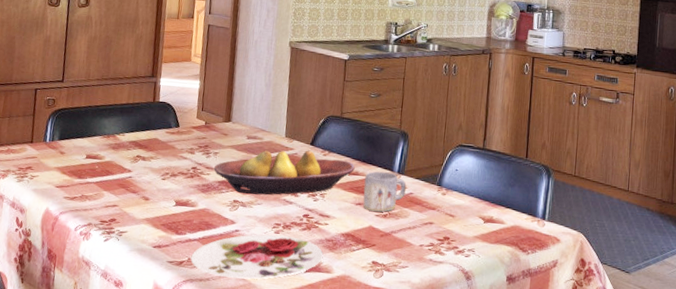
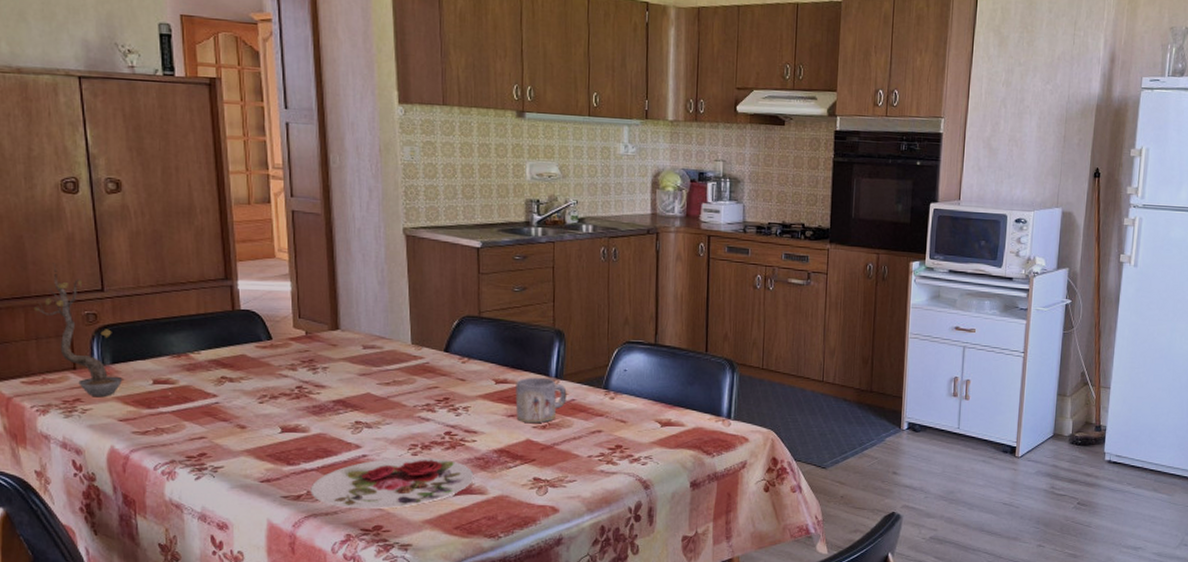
plant: none [11,58,65,167] -> present [33,262,123,398]
fruit bowl: present [213,150,355,195] -> none [324,358,502,414]

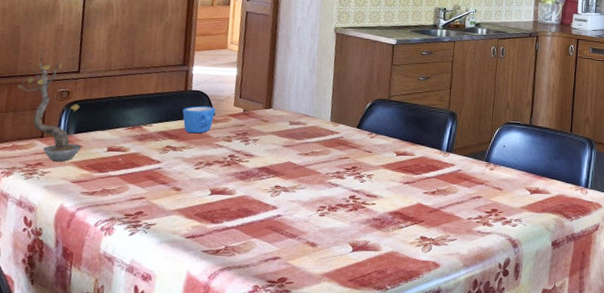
mug: none [233,328,273,362] -> present [182,105,216,134]
plate: present [310,457,474,509] -> none [228,217,371,263]
mug: present [515,377,567,423] -> none [411,150,455,189]

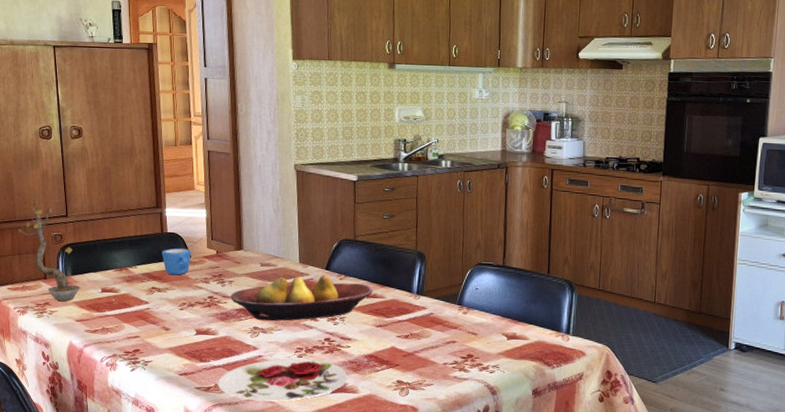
plate: none [228,217,371,263] -> present [218,358,348,402]
fruit bowl: none [253,133,403,180] -> present [230,275,373,321]

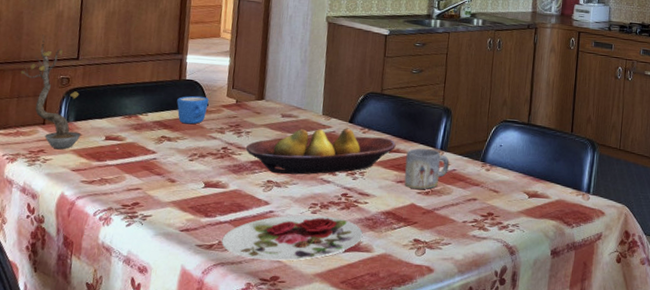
mug: none [383,293,426,333] -> present [404,148,450,189]

